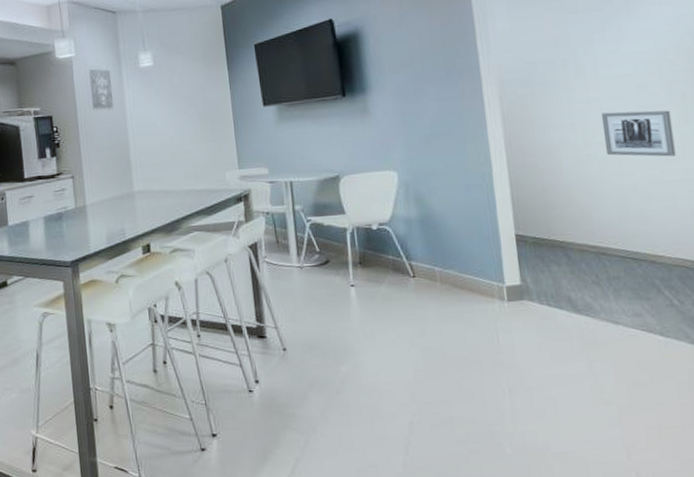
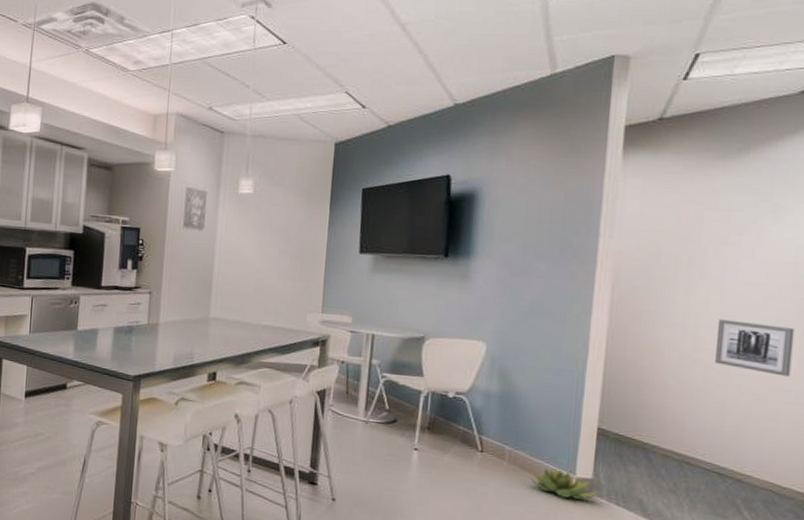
decorative plant: none [462,281,530,308] -> present [529,468,599,500]

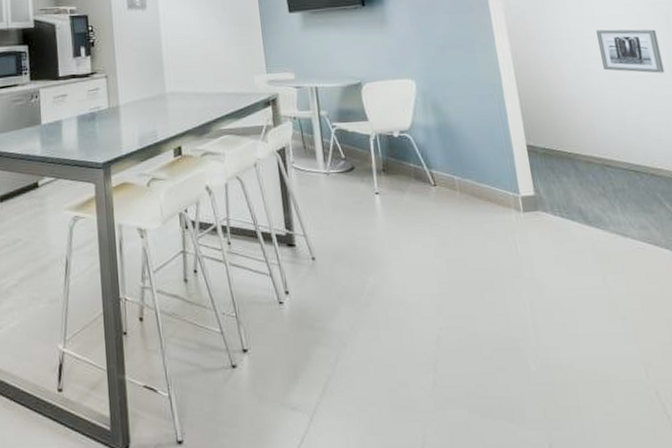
decorative plant: present [529,468,599,500] -> none [481,191,544,218]

